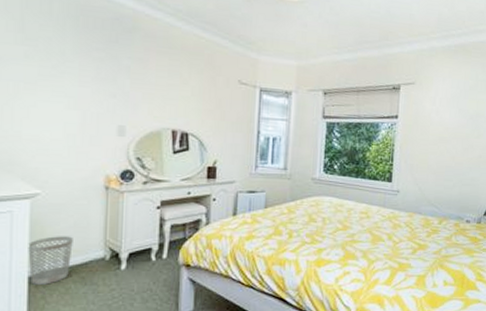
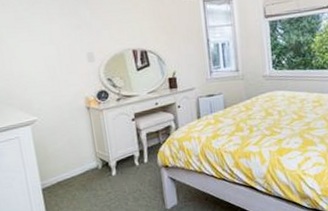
wastebasket: present [28,236,73,285] -> none [36,152,72,195]

